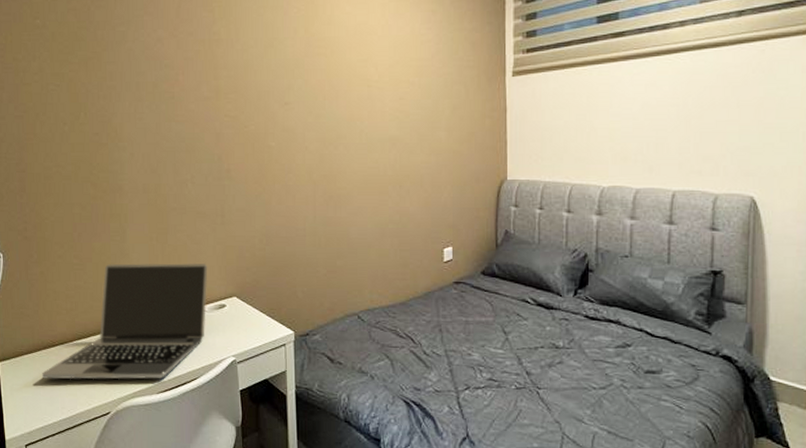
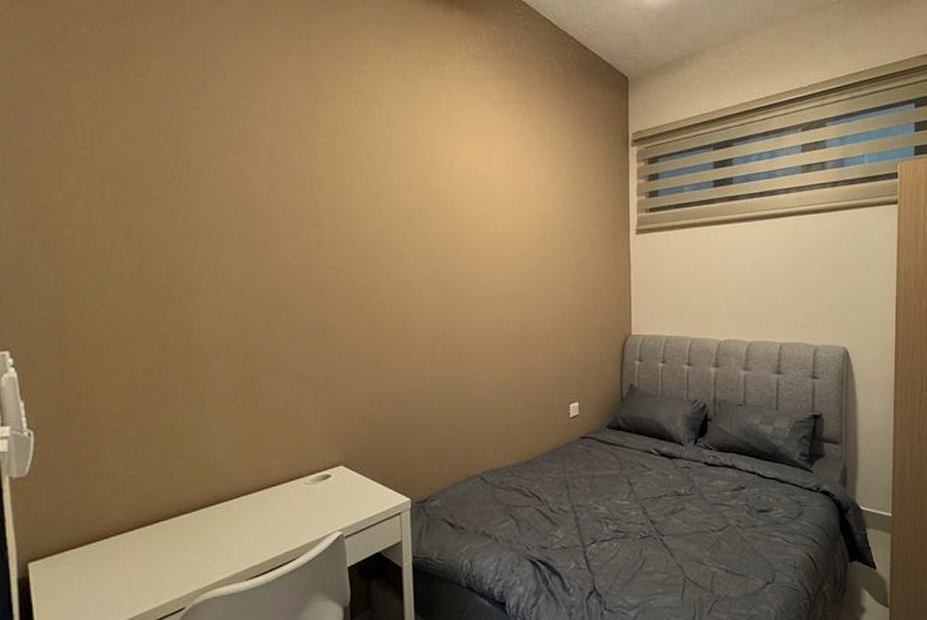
laptop: present [41,263,208,379] -> none [90,431,309,578]

